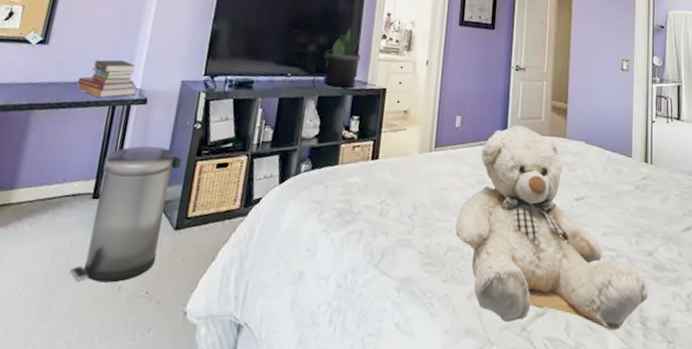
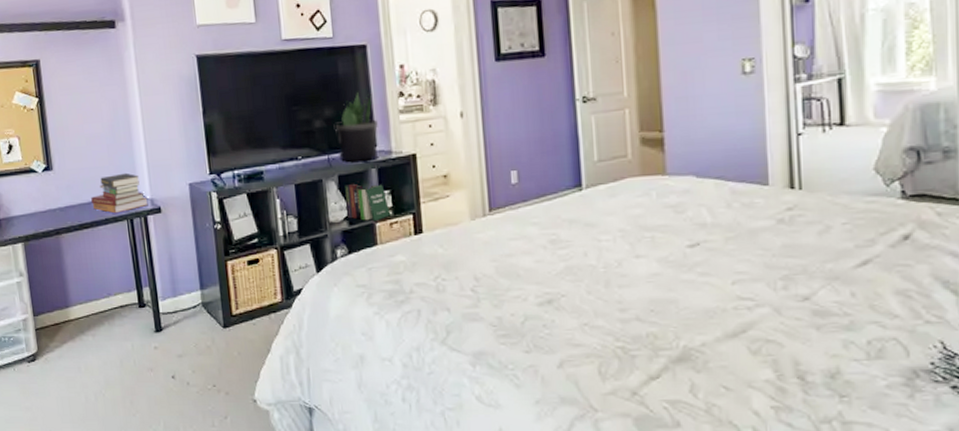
pedal bin: present [69,146,182,283] -> none [139,252,214,380]
books: none [318,104,356,143] -> present [345,181,392,222]
teddy bear: present [455,124,648,330] -> none [530,168,807,388]

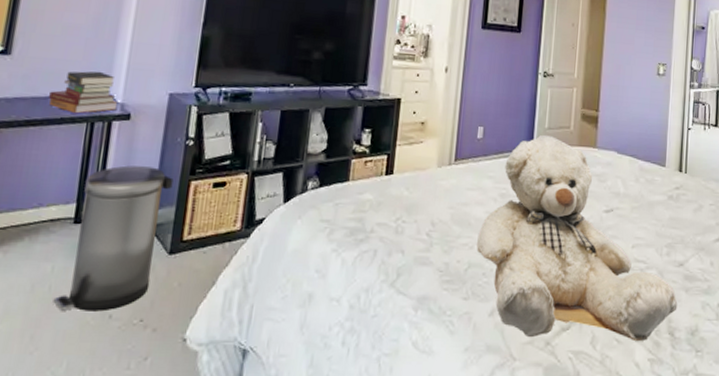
pedal bin: none [139,252,214,380] -> present [53,165,174,312]
planter: present [335,92,378,162] -> none [330,33,372,99]
books: present [345,181,392,222] -> none [326,116,368,158]
teddy bear: none [530,168,807,388] -> present [476,134,678,341]

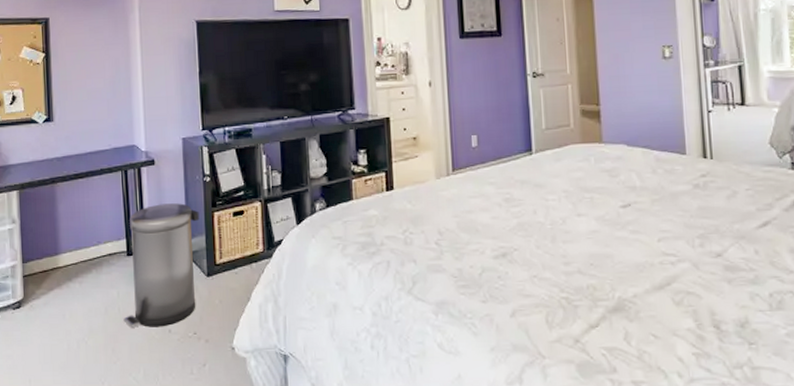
books: present [49,71,118,114] -> none [88,126,143,165]
teddy bear: present [476,134,678,341] -> none [487,135,720,336]

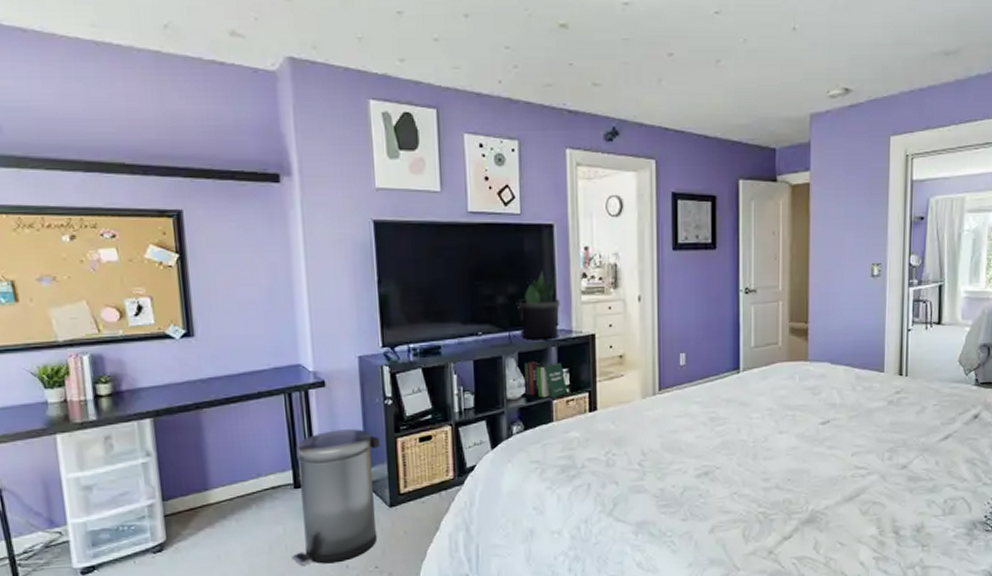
planter: none [318,60,357,123] -> present [518,271,560,340]
books: none [325,141,366,178] -> present [524,359,568,399]

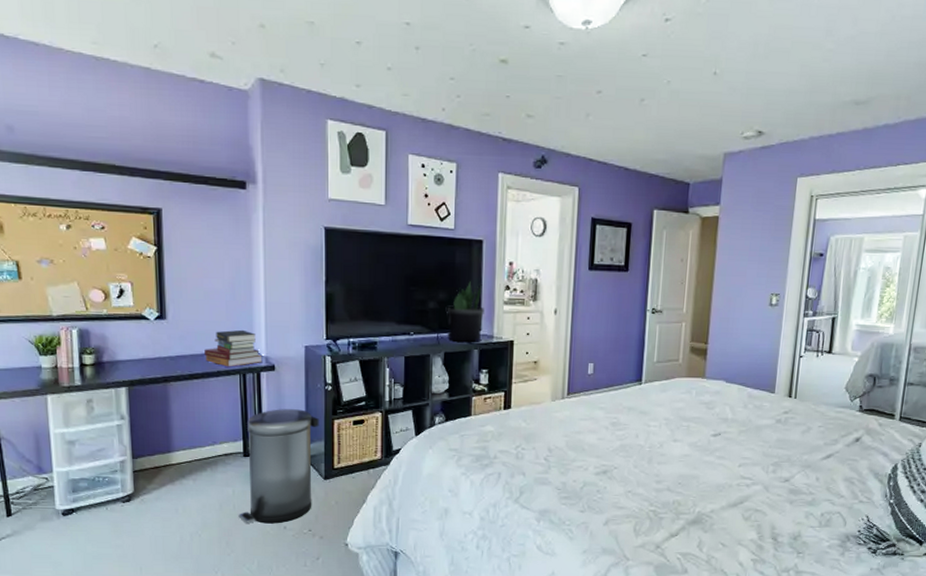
books: none [241,342,310,387] -> present [204,329,263,367]
books: present [524,359,568,399] -> none [448,359,487,396]

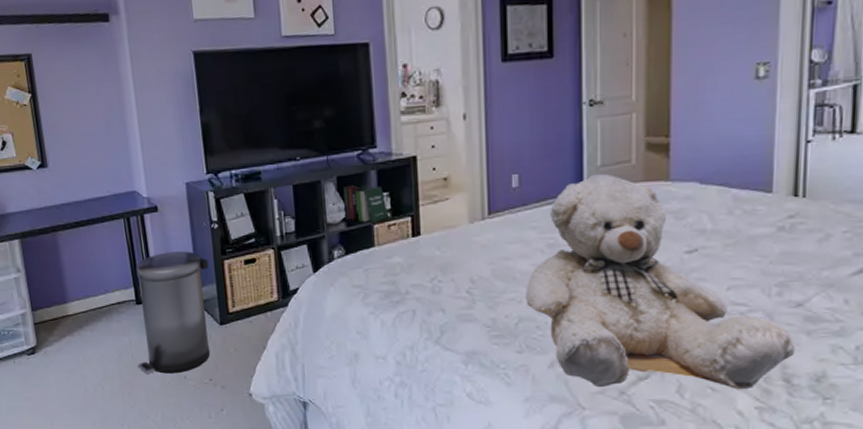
books: present [204,329,263,367] -> none [87,171,145,212]
planter: present [447,281,484,343] -> none [335,92,379,164]
books: none [448,359,487,396] -> present [343,183,390,224]
teddy bear: none [591,368,782,544] -> present [526,173,795,388]

